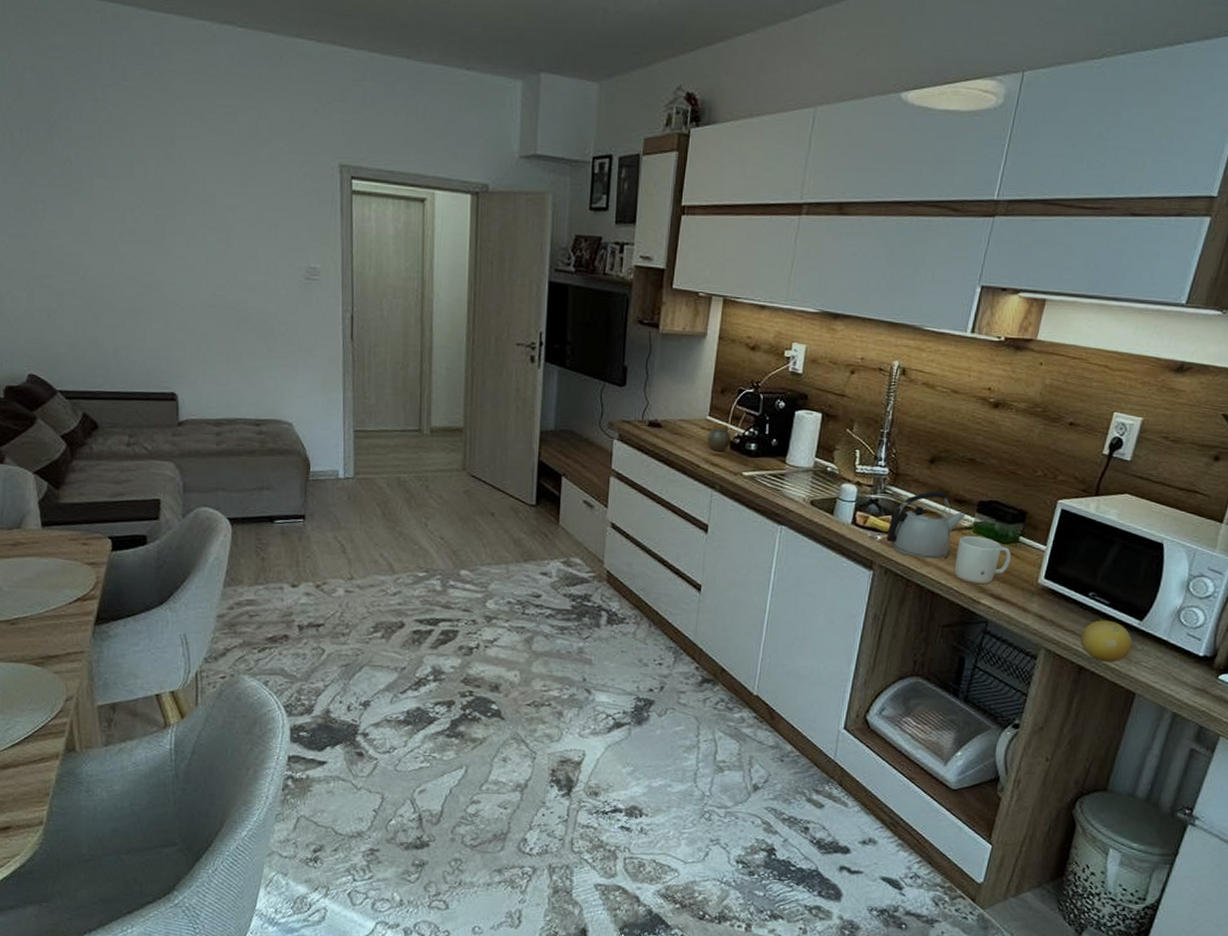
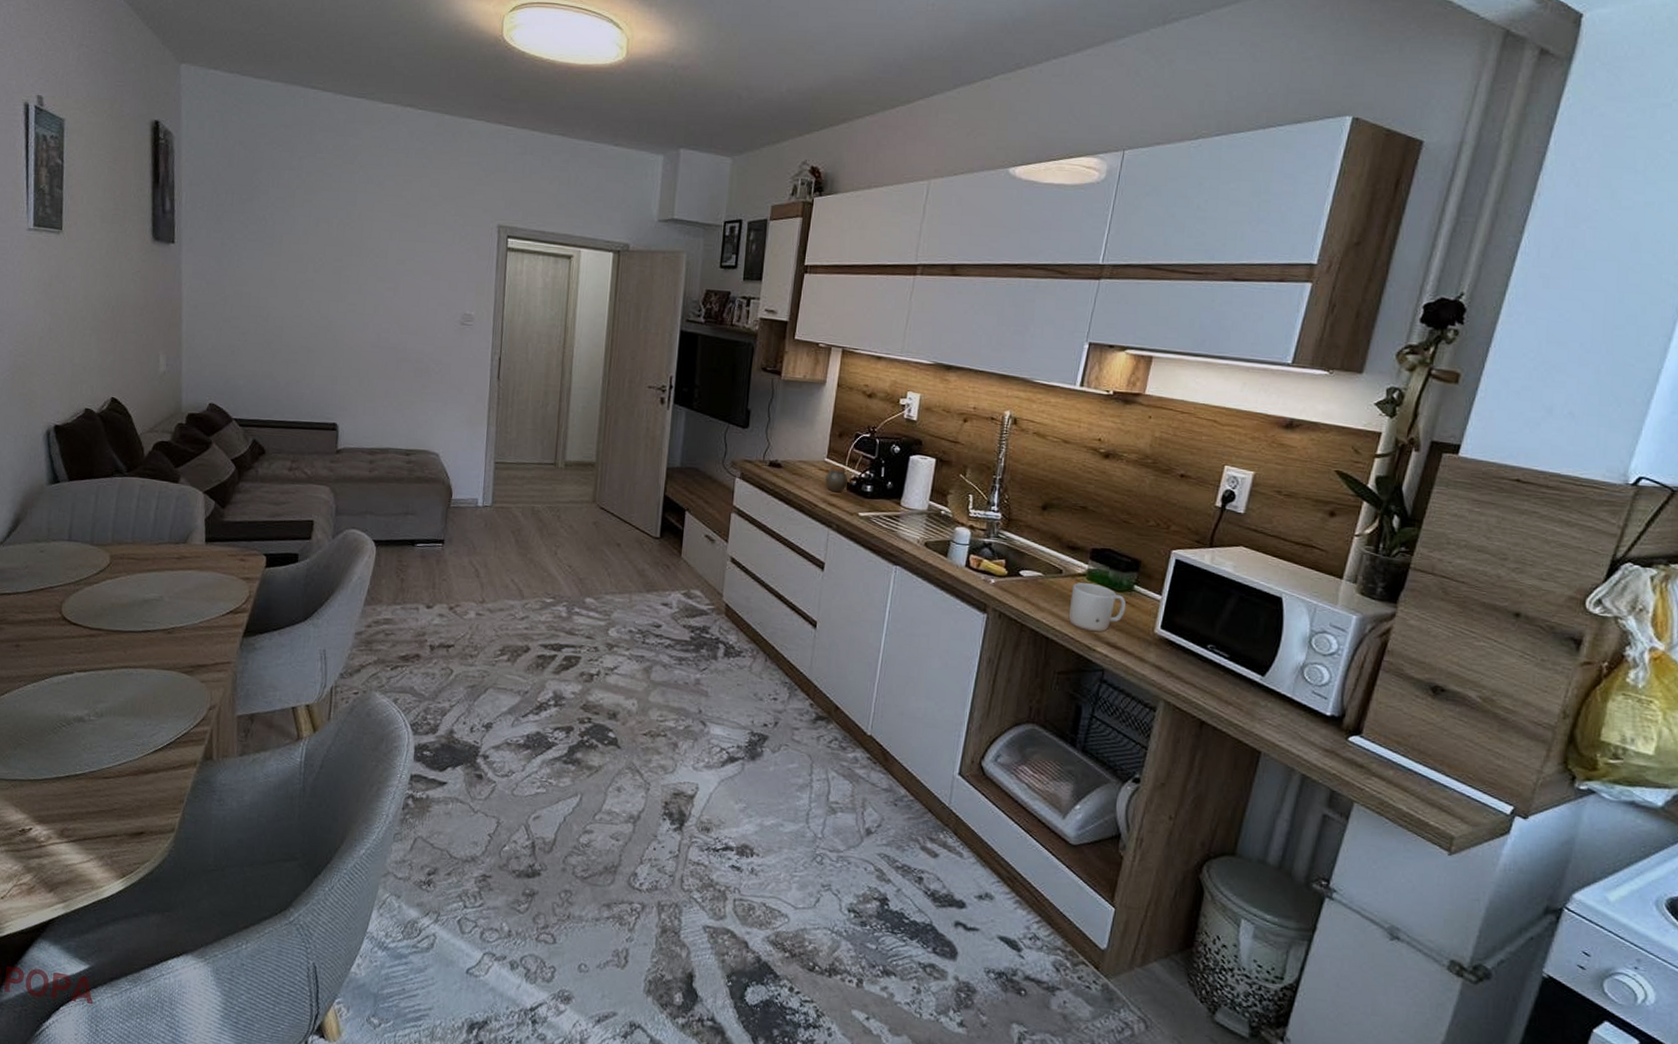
kettle: present [886,490,965,560] -> none [1000,536,1079,606]
fruit: present [1081,620,1133,663] -> none [1201,673,1256,718]

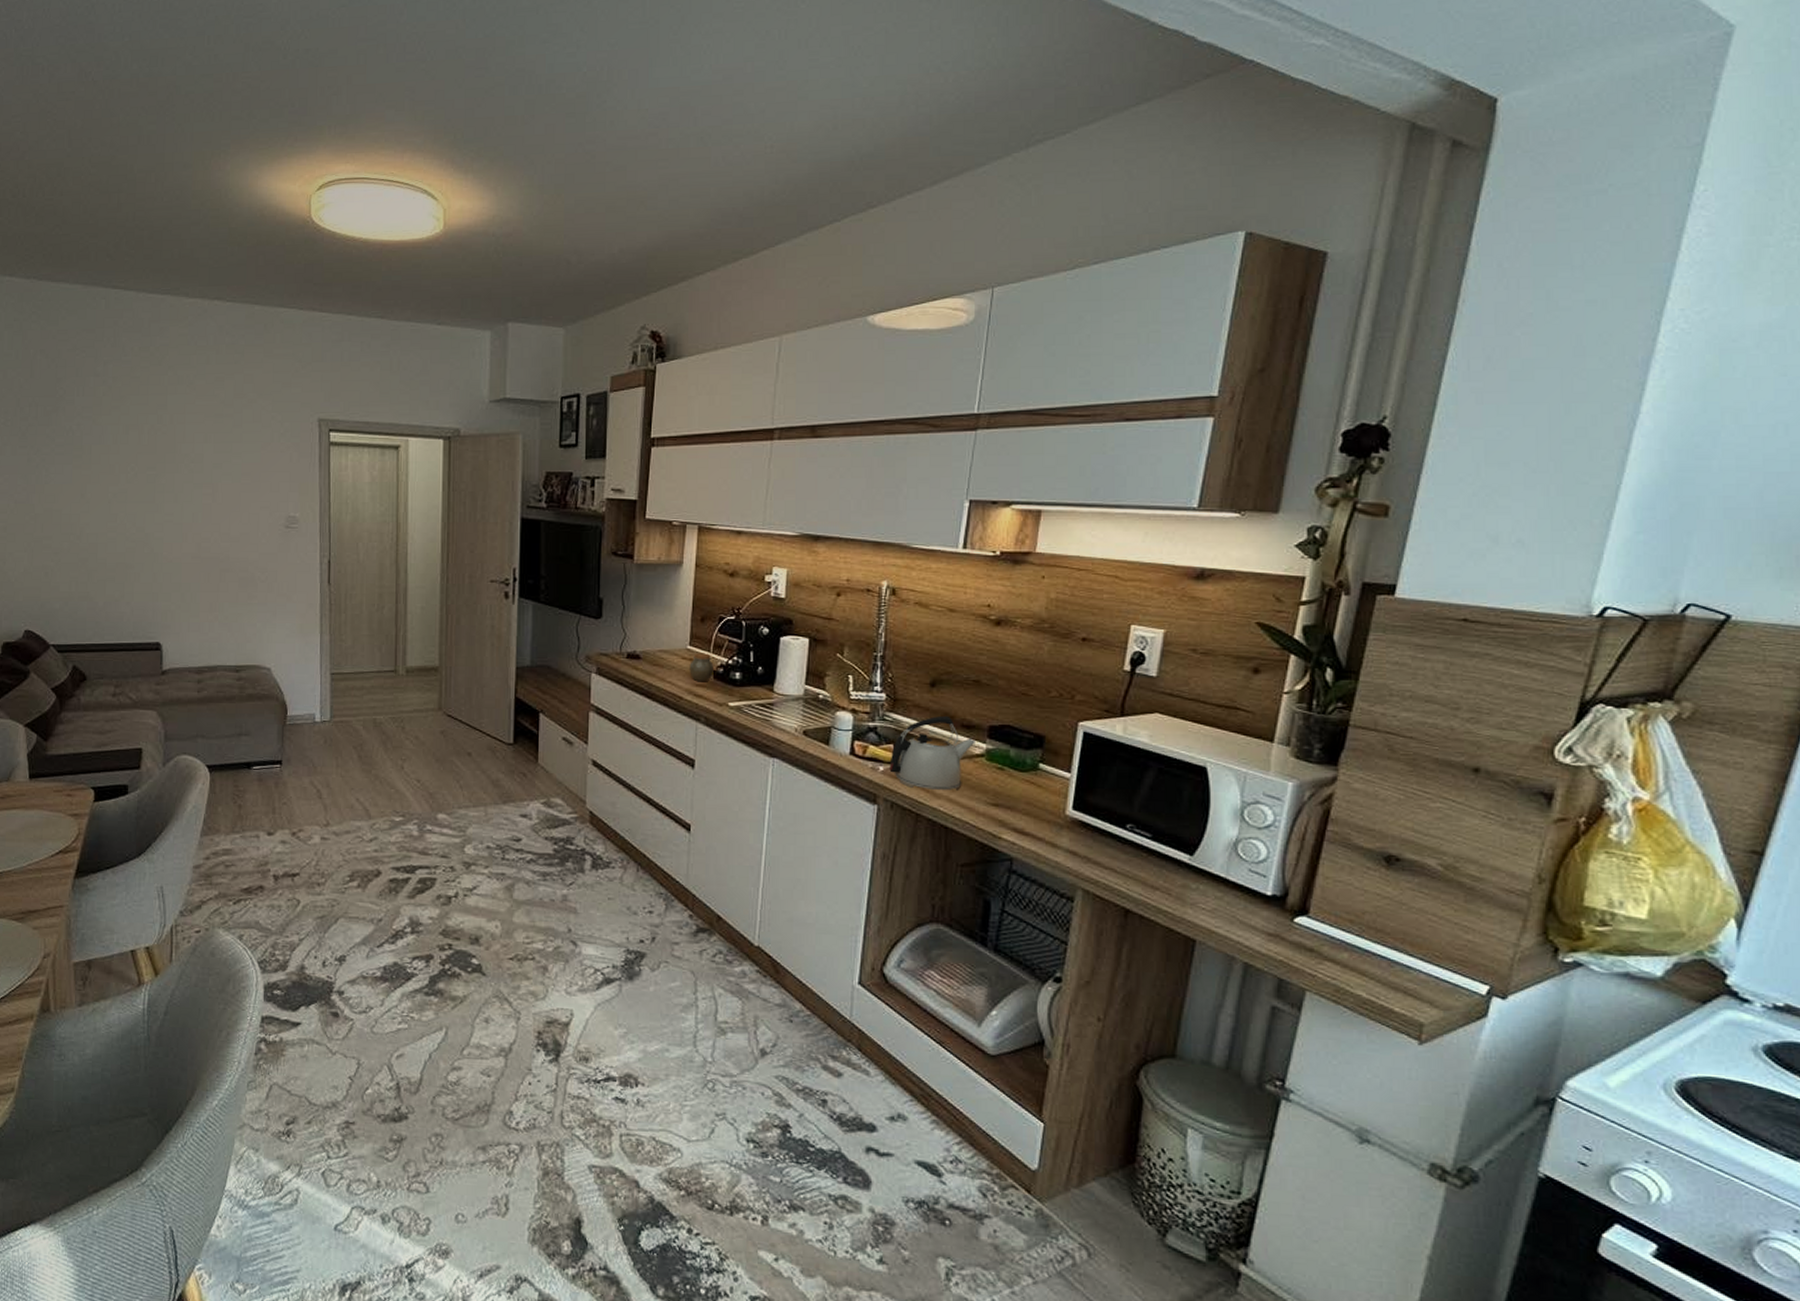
kettle: none [1000,536,1079,606] -> present [889,715,975,792]
mug: present [1068,582,1127,634] -> none [968,763,1032,819]

